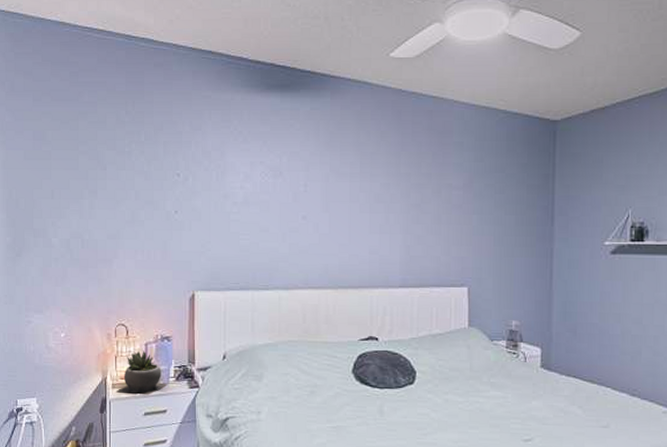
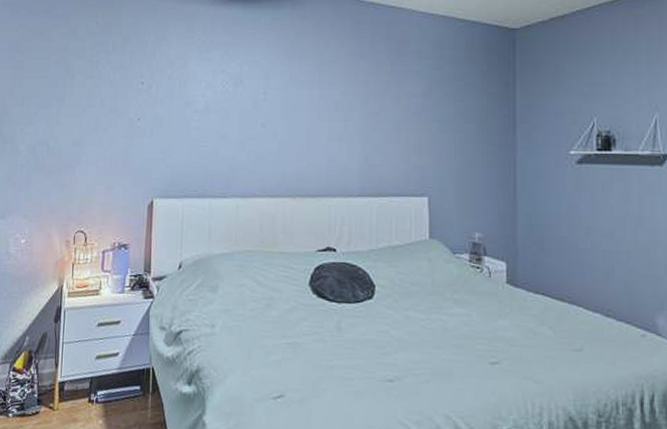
succulent plant: present [115,350,168,395] -> none [71,258,123,305]

